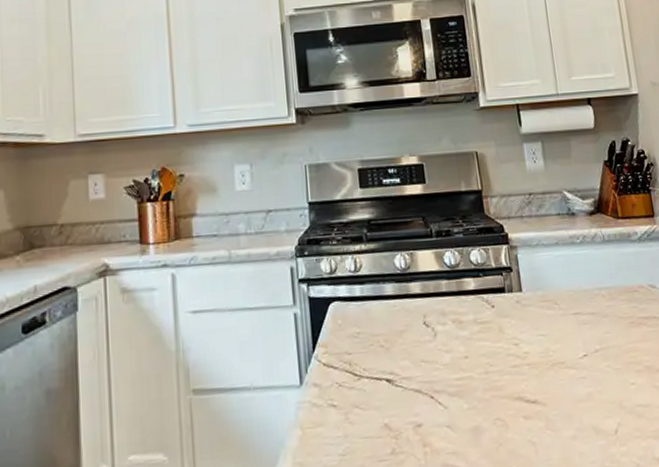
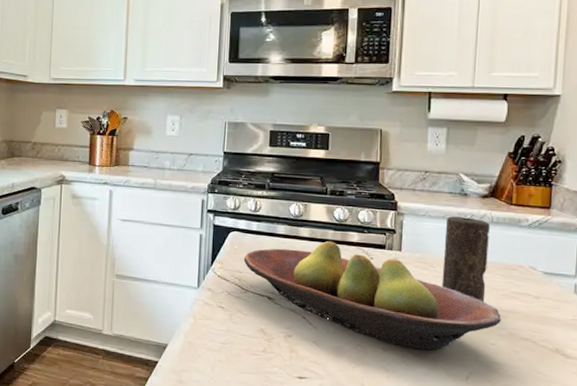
fruit bowl: none [351,294,635,409] -> present [243,241,501,351]
candle: none [560,239,615,336] -> present [441,216,490,303]

